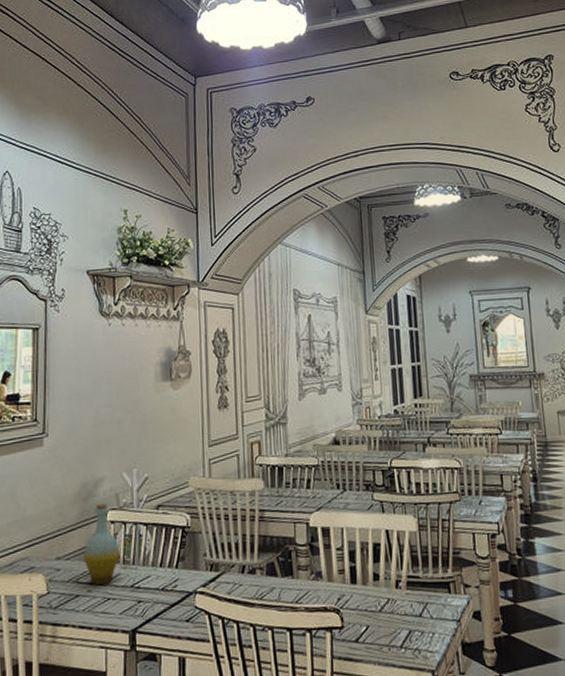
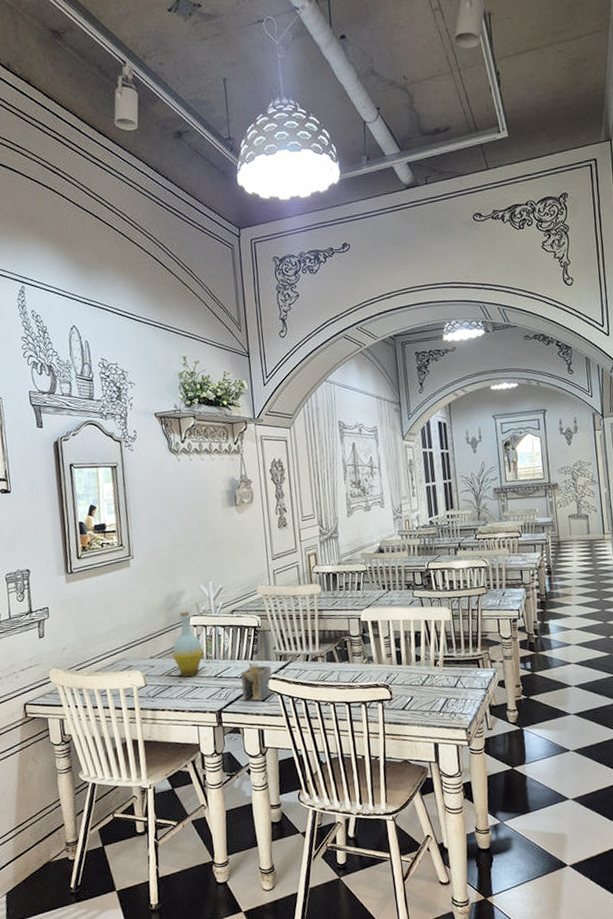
napkin holder: none [162,571,201,620] -> present [241,663,274,701]

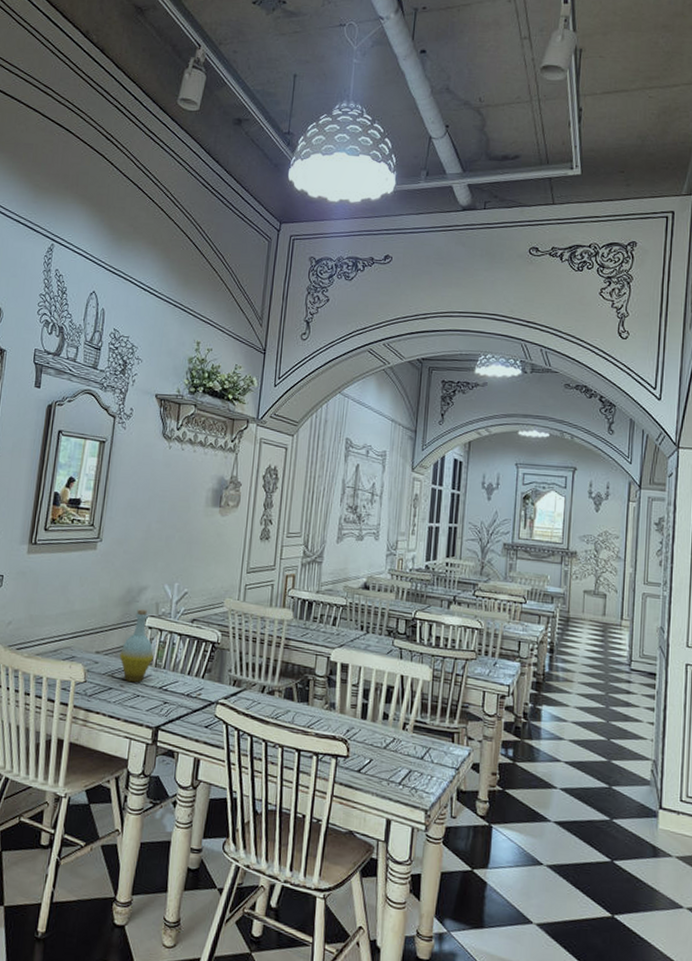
napkin holder: present [241,663,274,701] -> none [184,681,222,726]

